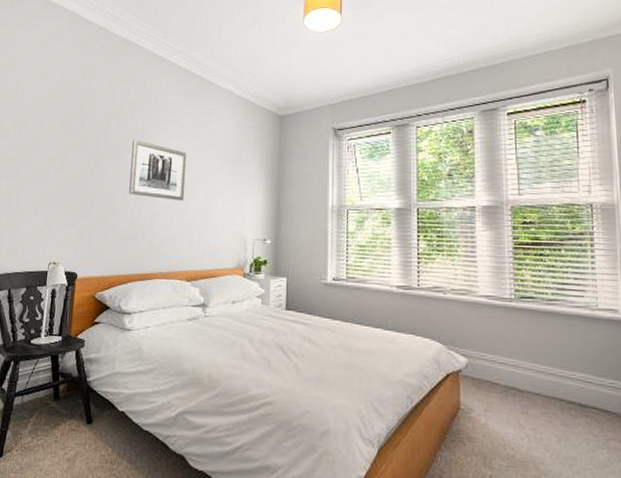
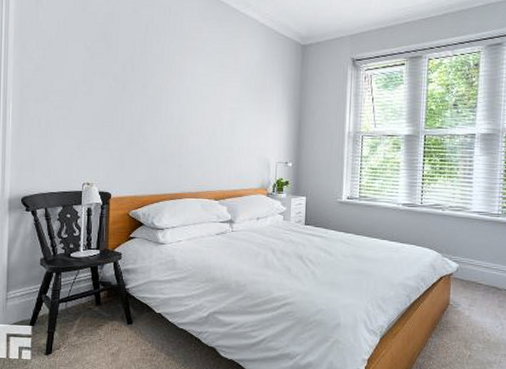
wall art: present [129,140,187,201] -> none [158,66,213,126]

